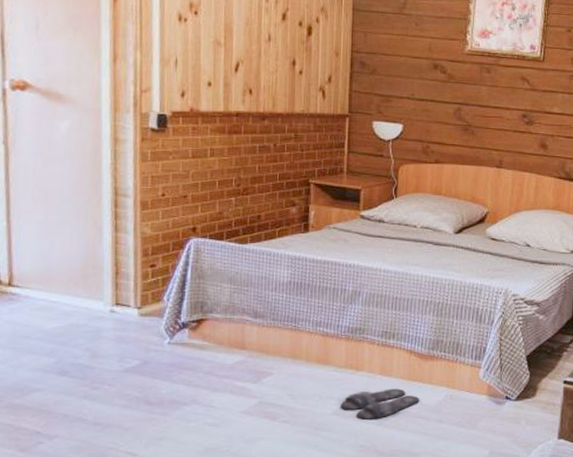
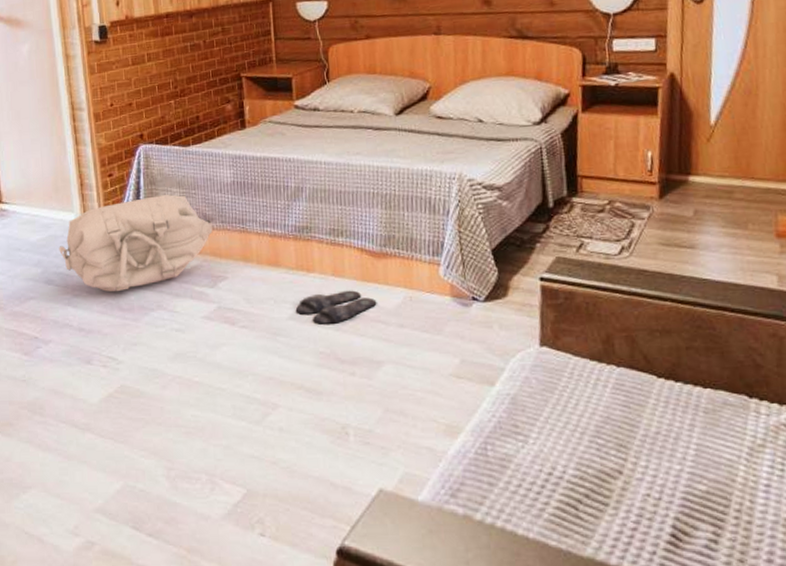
duffel bag: none [80,290,263,386] -> present [59,194,213,292]

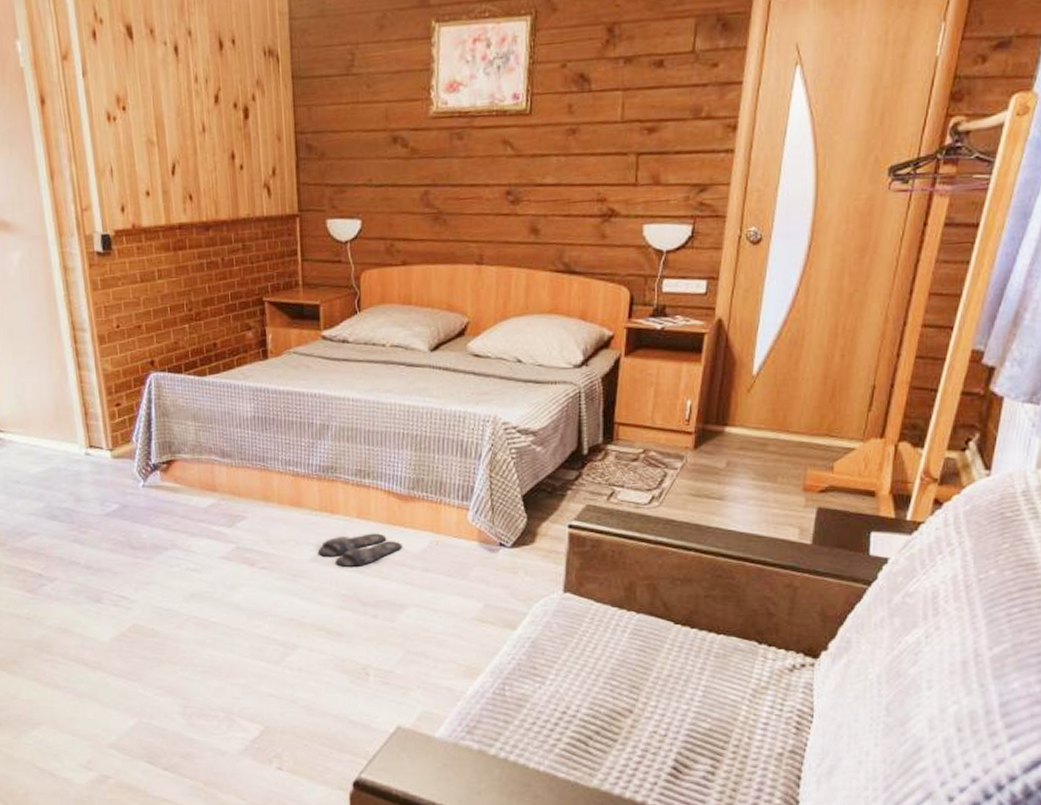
duffel bag: present [59,194,213,292] -> none [62,428,231,530]

